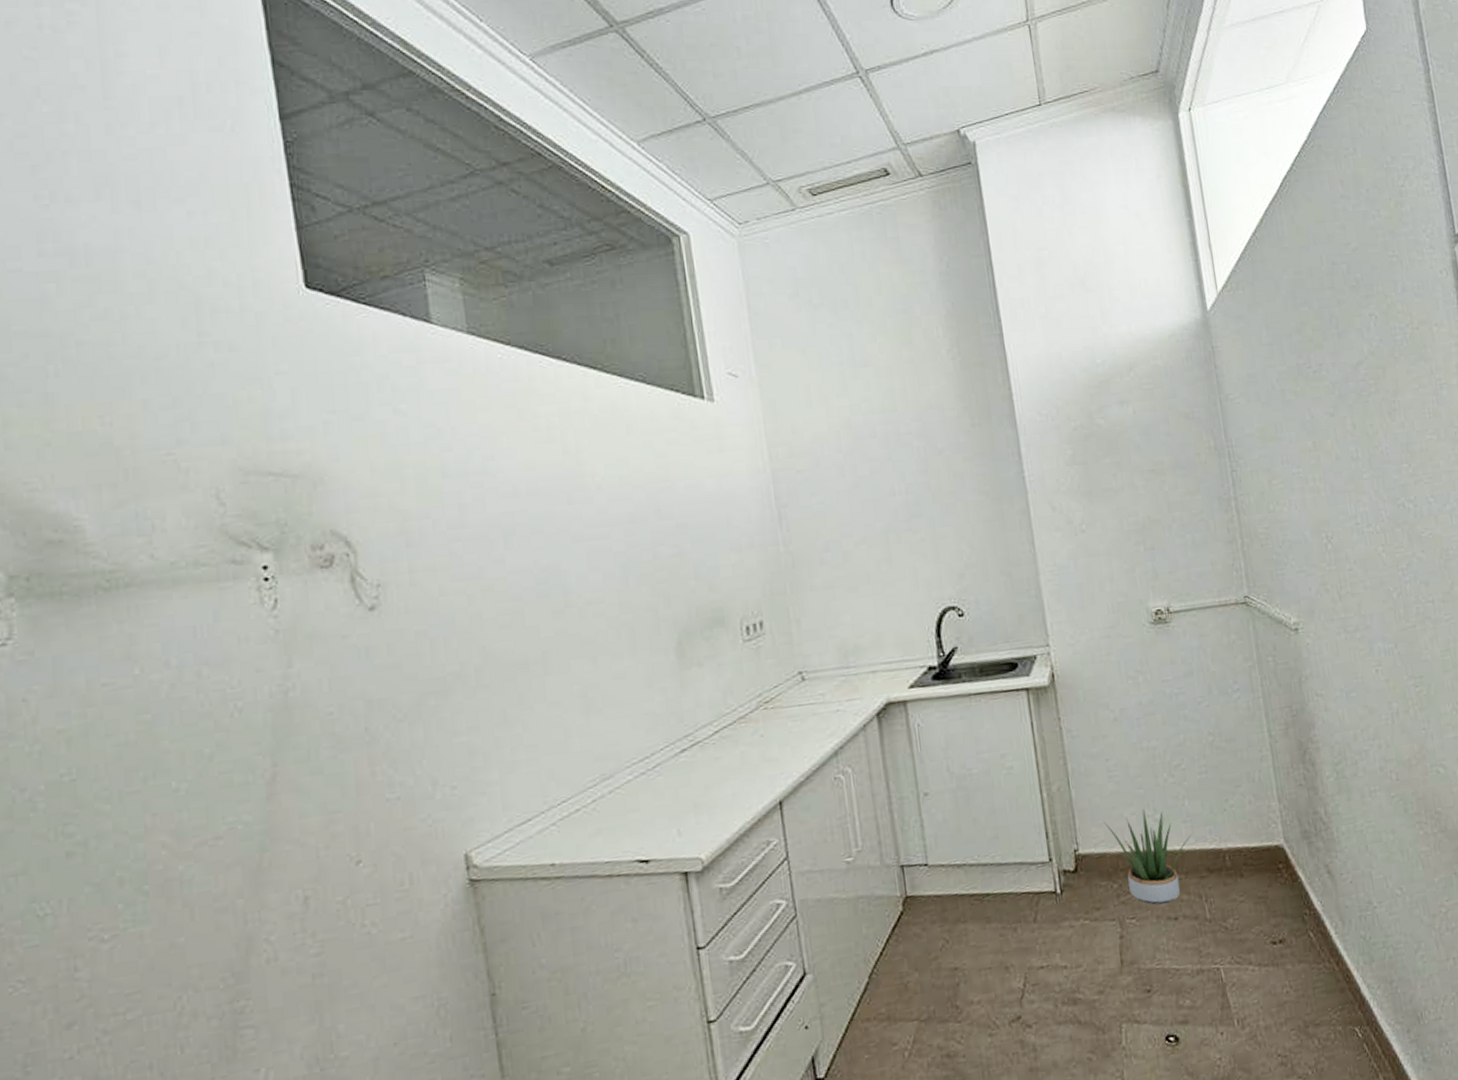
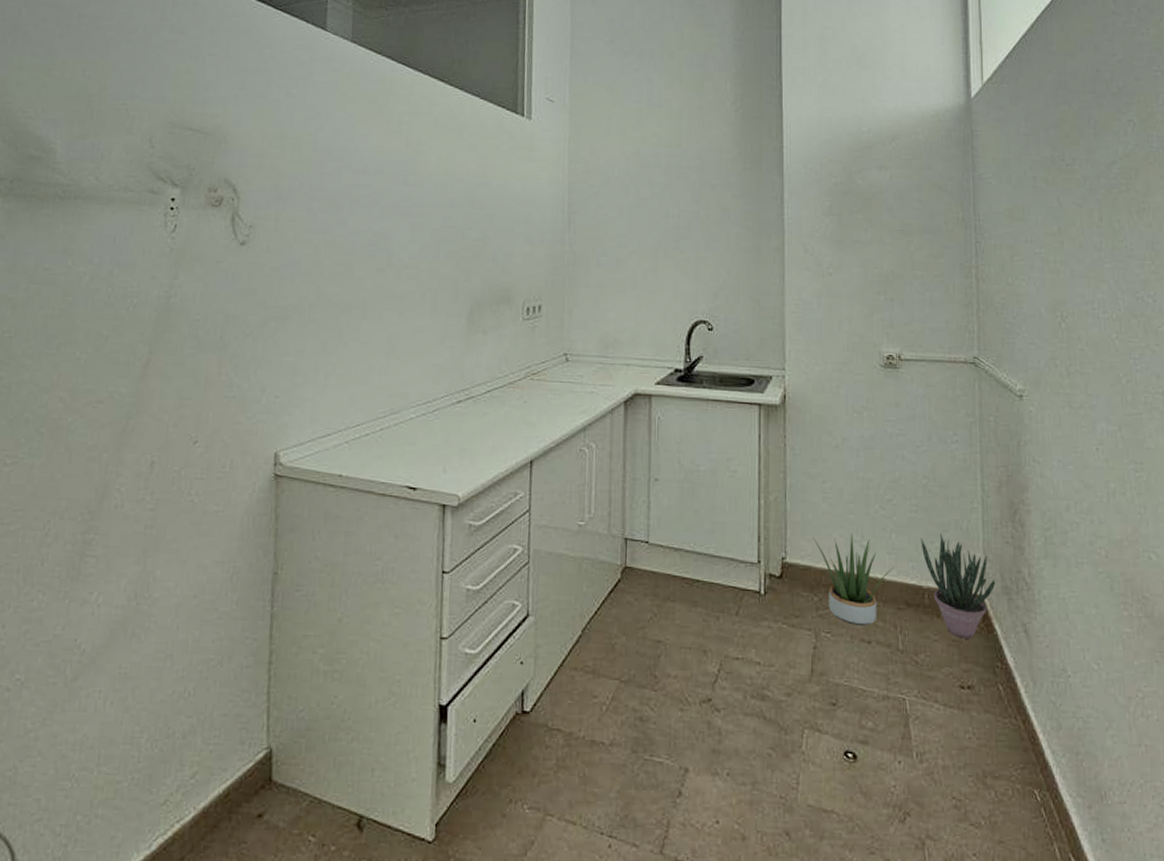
potted plant: none [1214,789,1294,894] -> present [921,533,996,639]

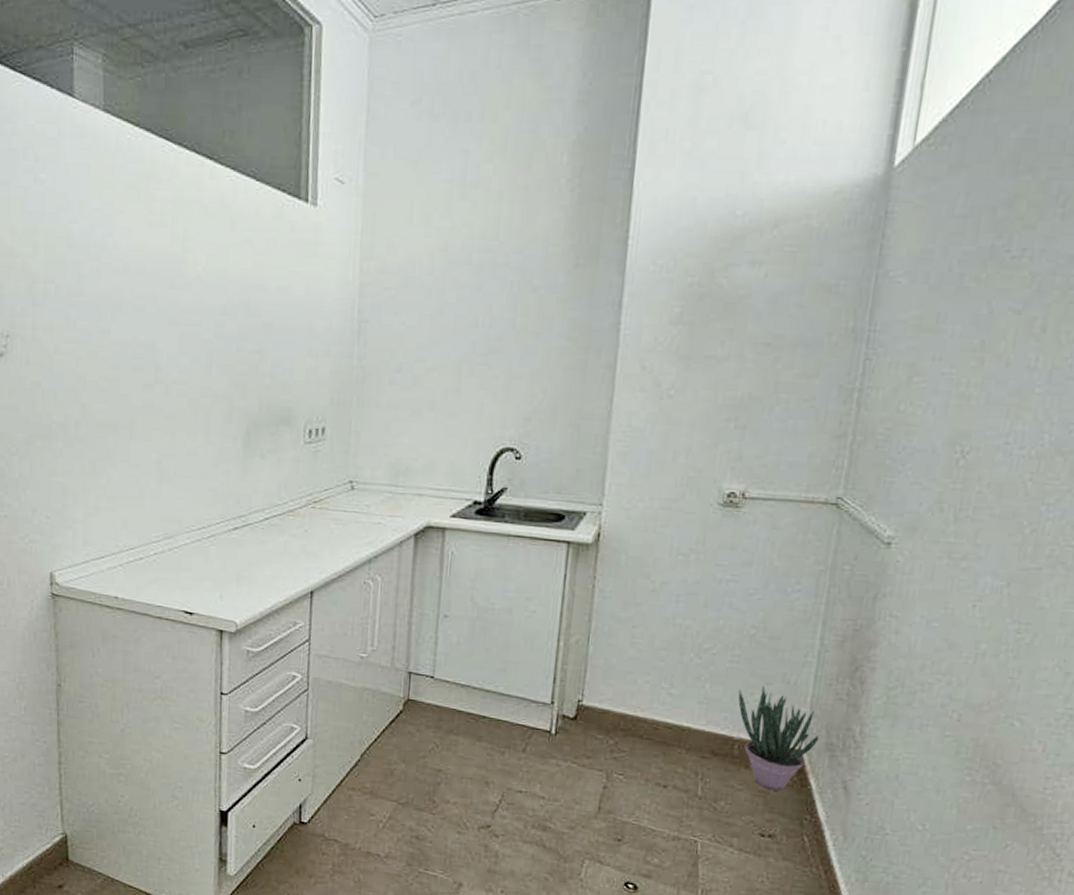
potted plant: present [813,533,894,625] -> none [615,680,704,771]

